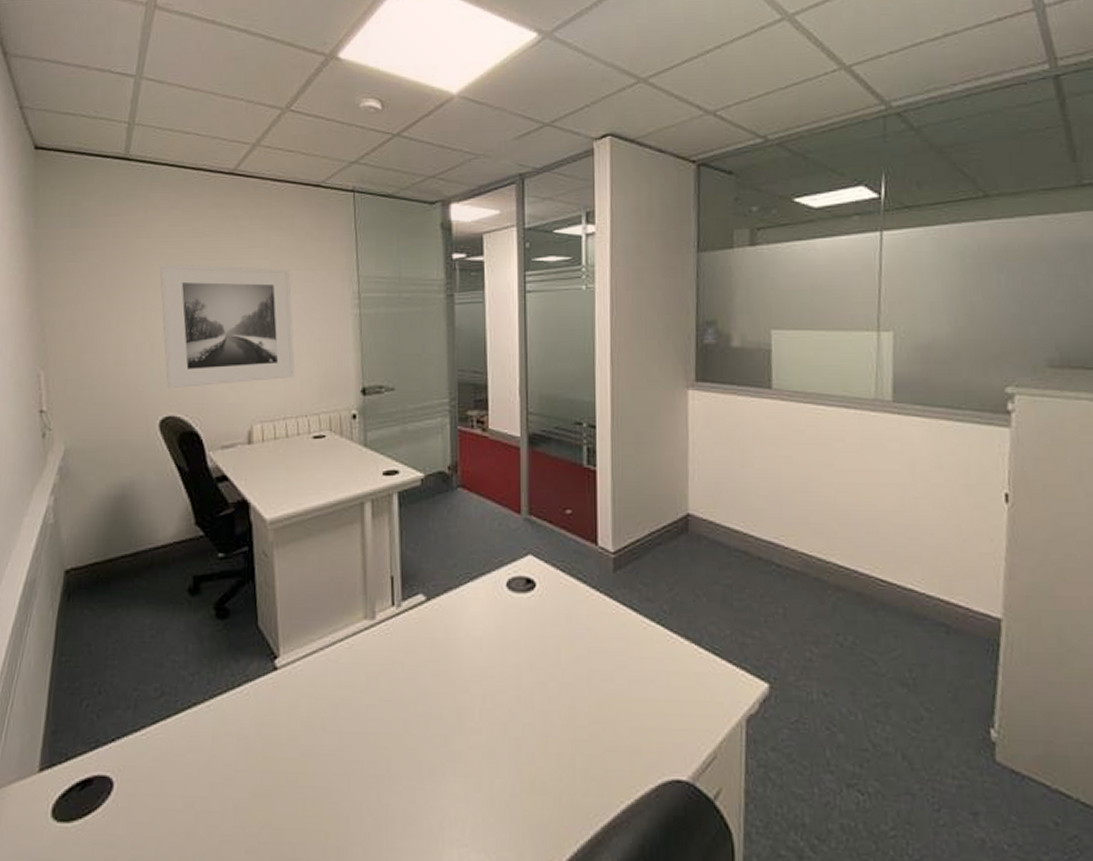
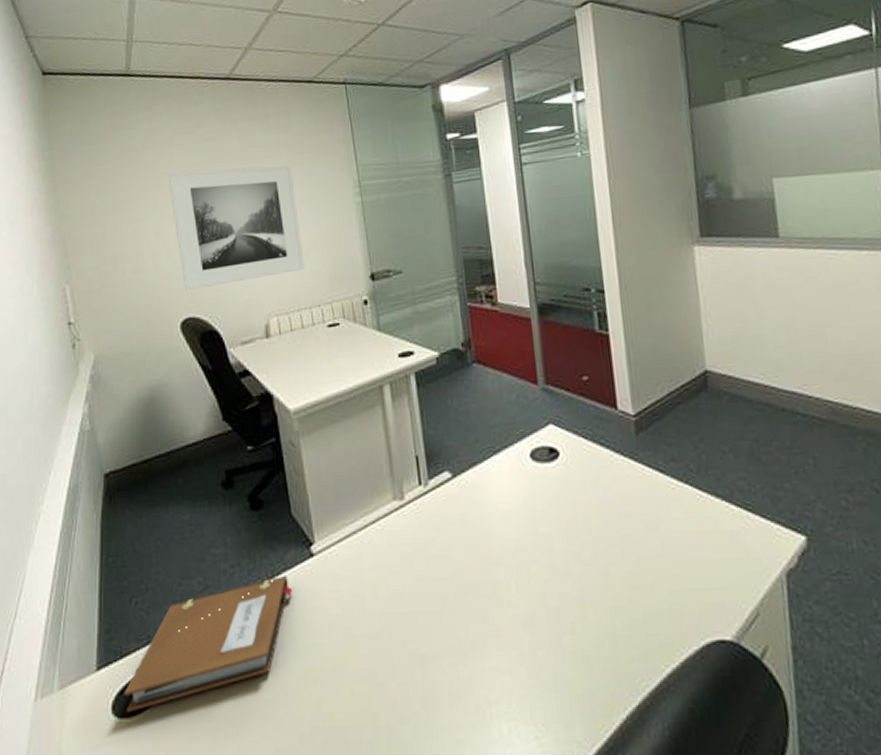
notebook: none [66,688,252,817] -> present [124,576,293,712]

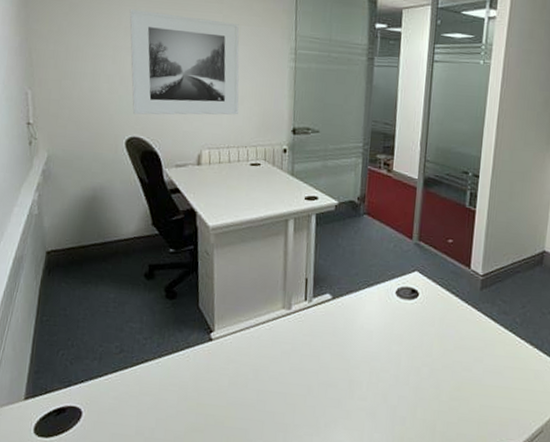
notebook: present [124,576,293,712] -> none [45,352,192,434]

